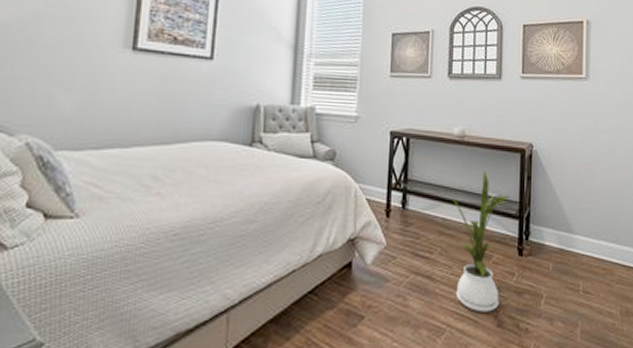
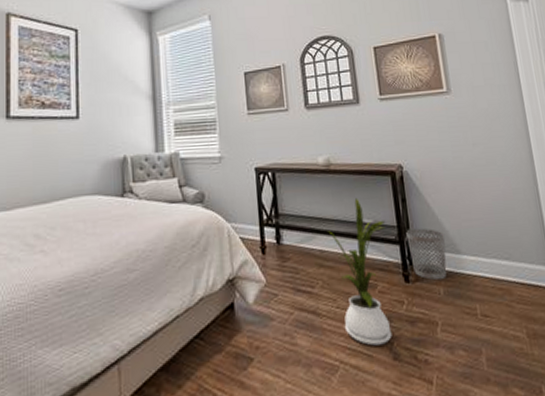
wastebasket: none [526,206,562,256] -> present [406,228,447,280]

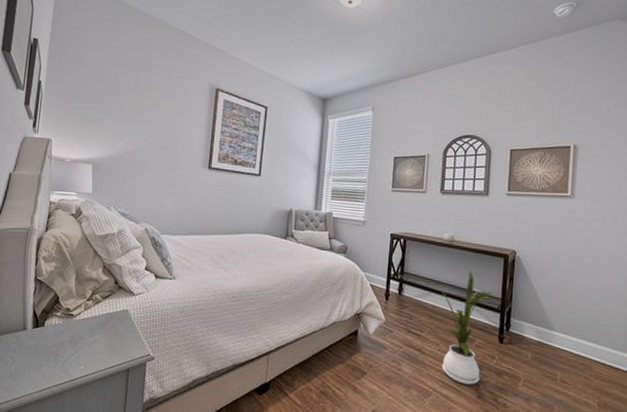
wastebasket: present [406,228,447,280] -> none [507,302,542,347]

